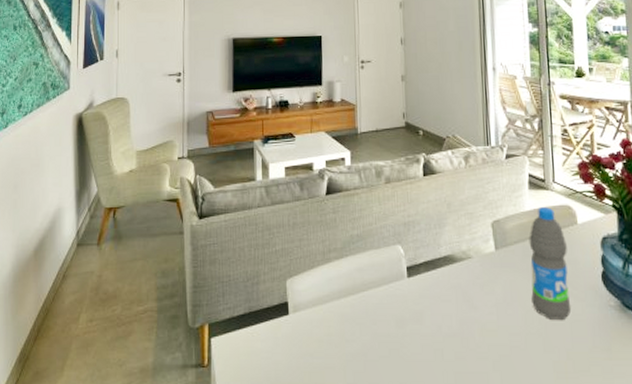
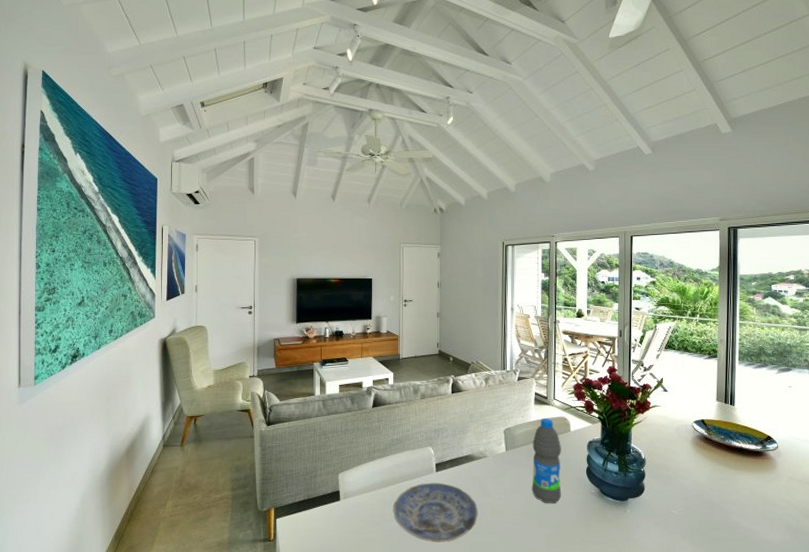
plate: none [355,291,464,371] -> present [393,482,479,543]

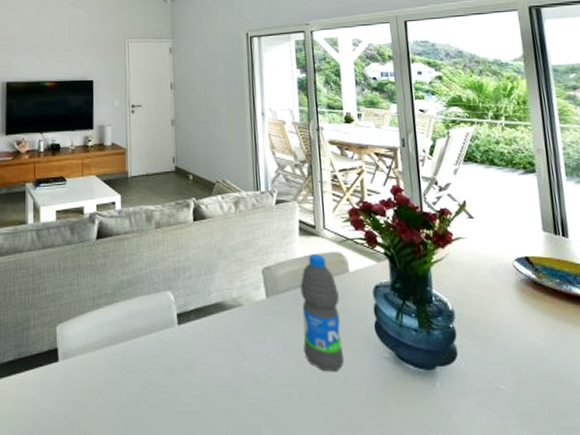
plate: present [393,482,479,543] -> none [125,339,236,423]

